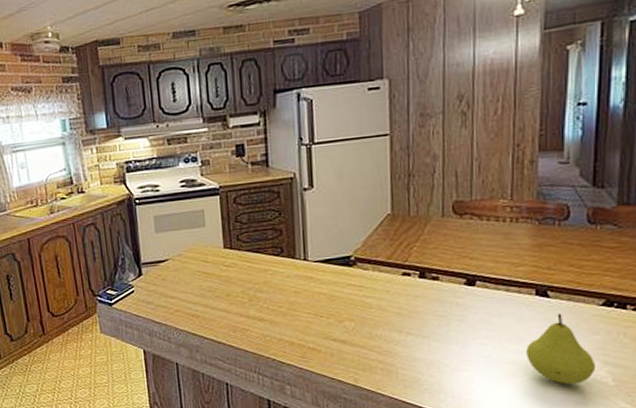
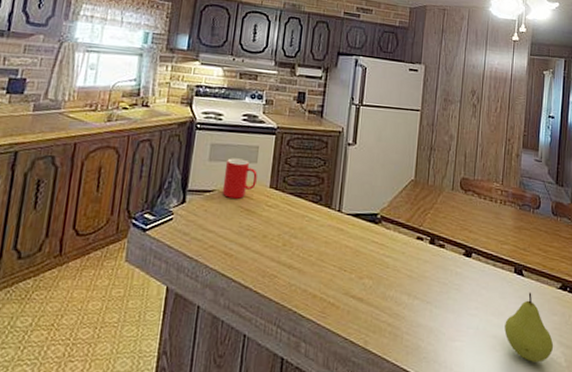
cup: none [172,225,209,265] -> present [222,158,258,199]

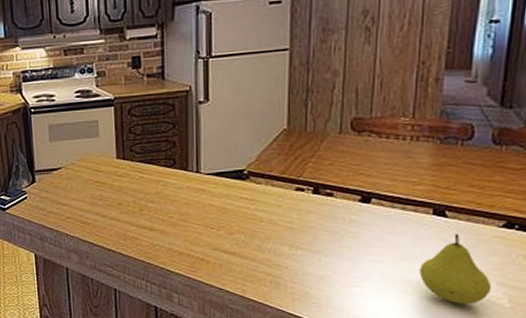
cup: present [222,158,258,199] -> none [66,135,102,173]

